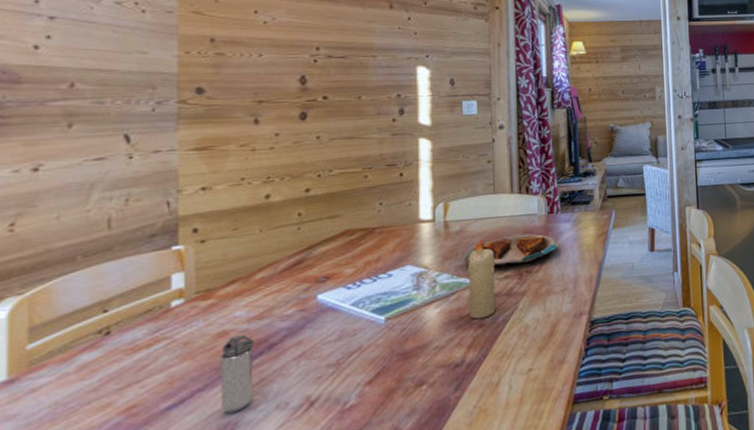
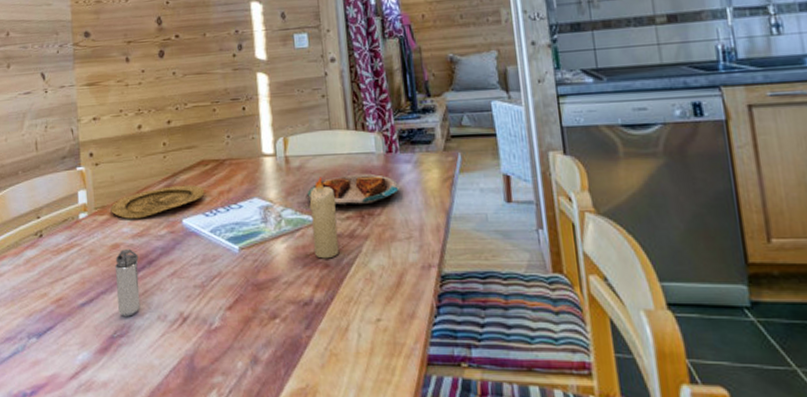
plate: none [219,257,348,301] -> present [110,185,205,219]

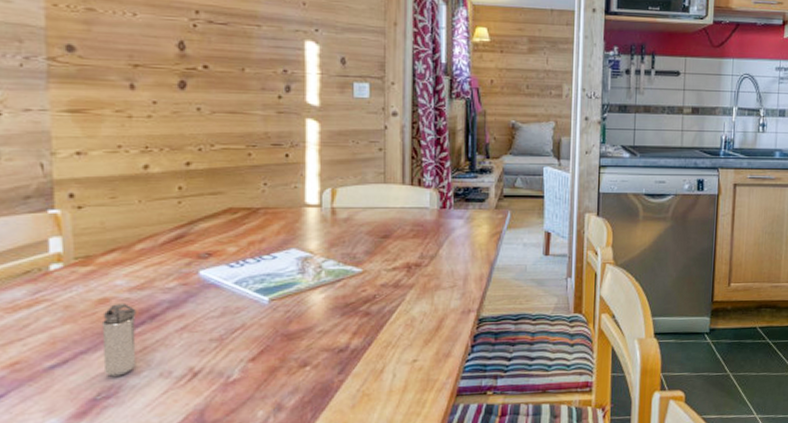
plate: present [110,185,205,219] -> none [98,234,231,270]
plate: present [306,173,400,206] -> none [351,227,450,257]
candle: present [309,177,340,259] -> none [354,229,384,308]

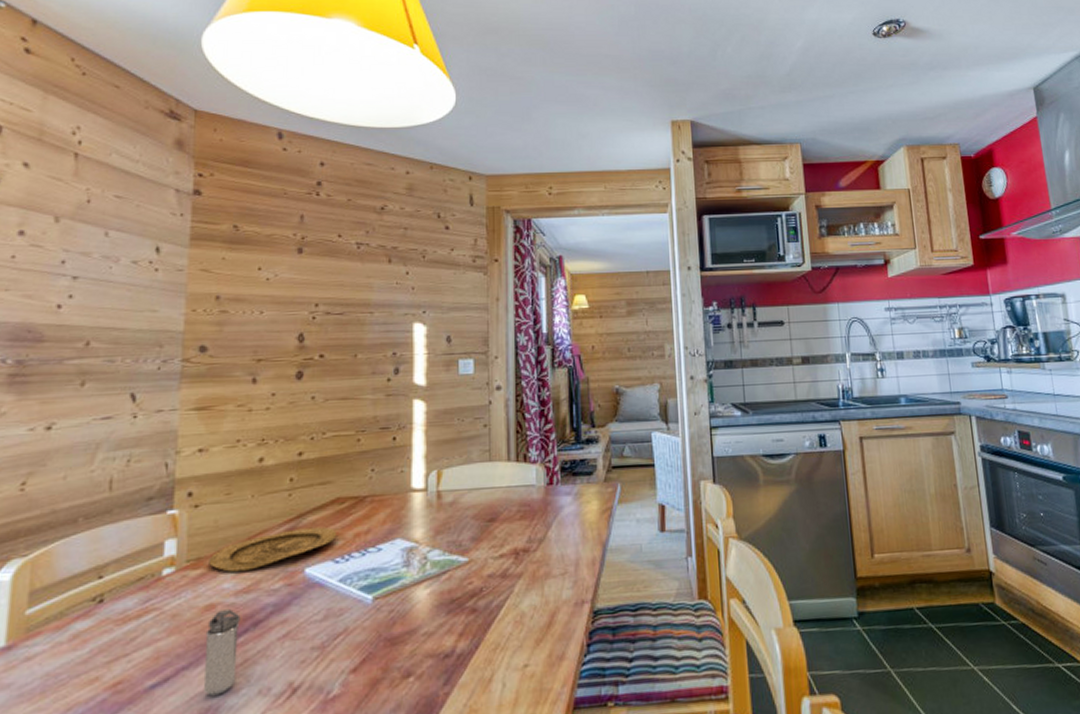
plate: none [98,234,231,270] -> present [209,526,337,572]

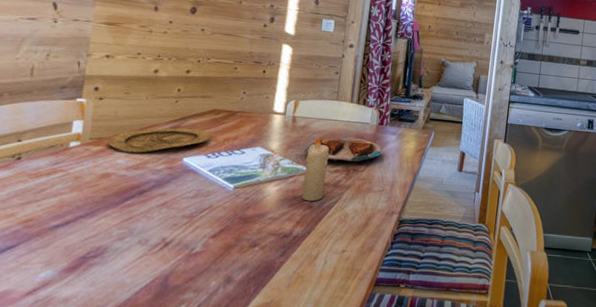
shaker: present [203,608,241,696] -> none [95,178,129,240]
plate: none [457,507,559,543] -> present [304,137,384,163]
candle: none [460,512,490,603] -> present [302,136,330,202]

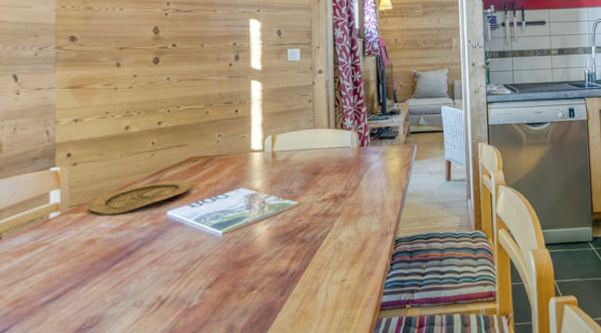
candle: present [302,136,330,202] -> none [291,167,315,236]
plate: present [304,137,384,163] -> none [288,163,368,191]

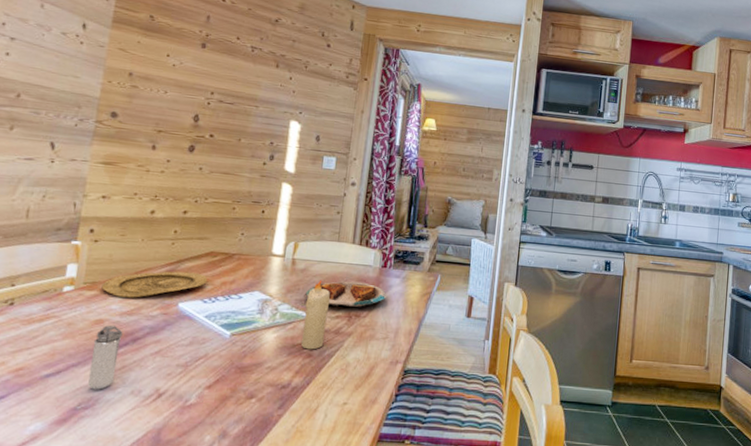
shaker: none [88,242,116,308] -> present [87,324,123,390]
plate: none [288,163,368,191] -> present [304,281,387,308]
candle: none [291,167,315,236] -> present [301,280,331,350]

